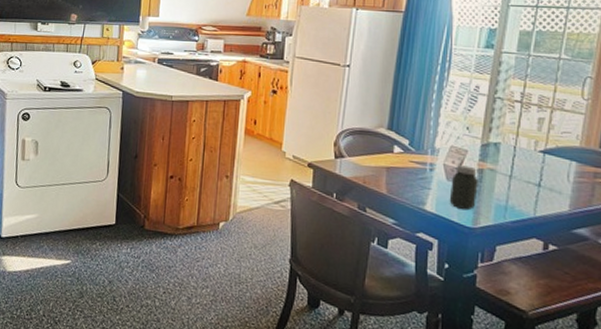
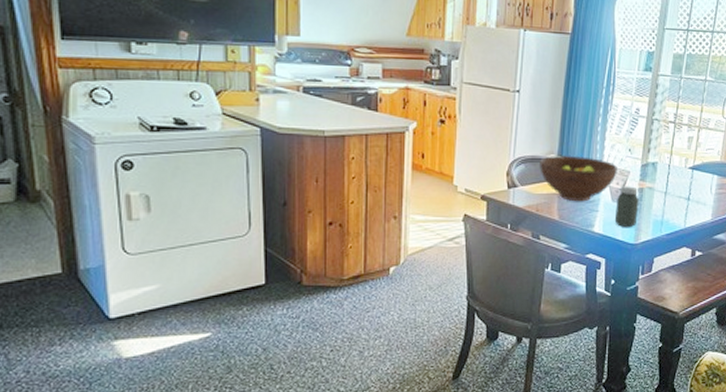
fruit bowl: none [368,129,453,178] -> present [540,156,617,202]

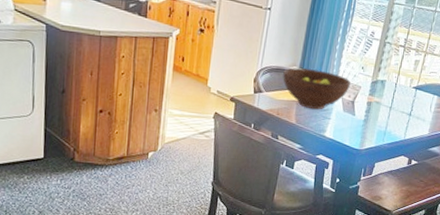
jar: present [614,186,639,228] -> none [344,99,367,136]

